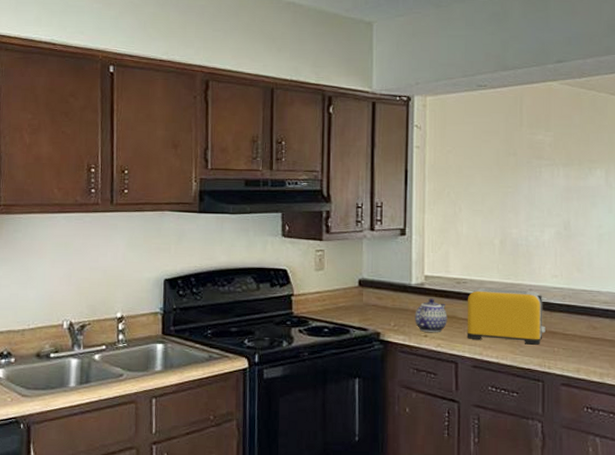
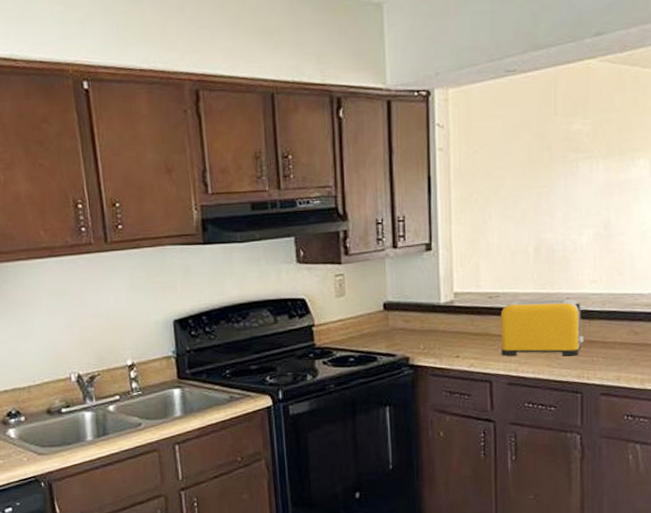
teapot: present [415,298,447,333] -> none [445,316,480,353]

